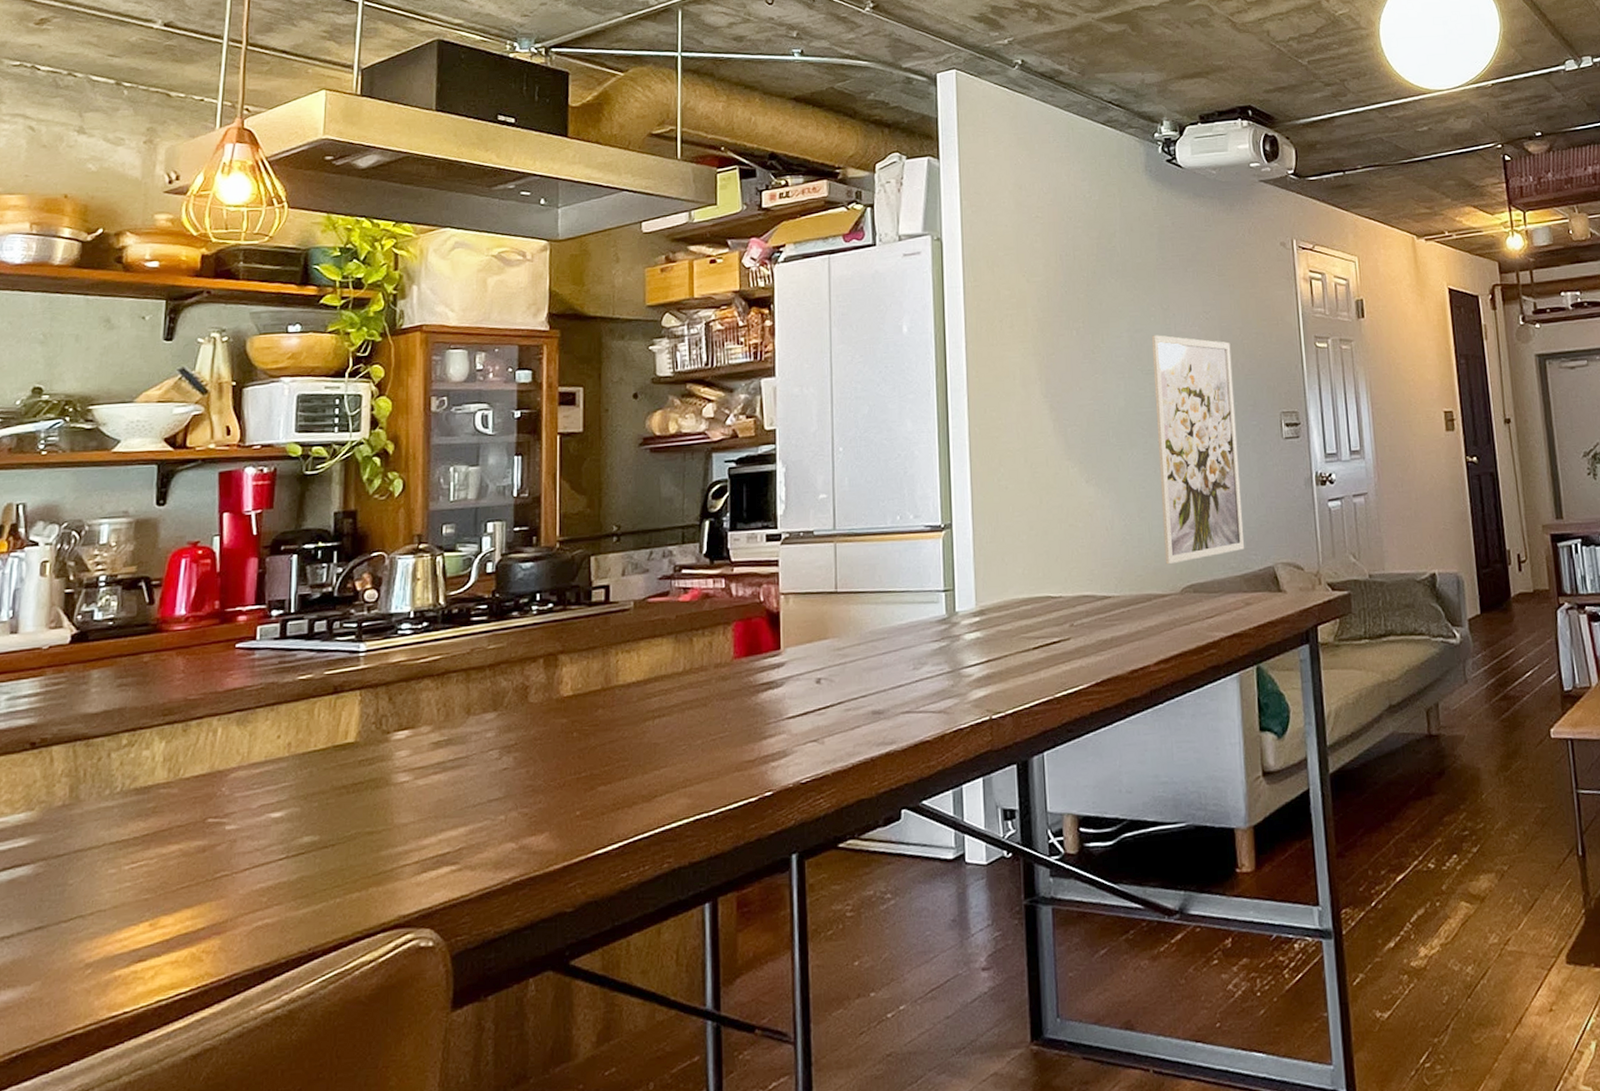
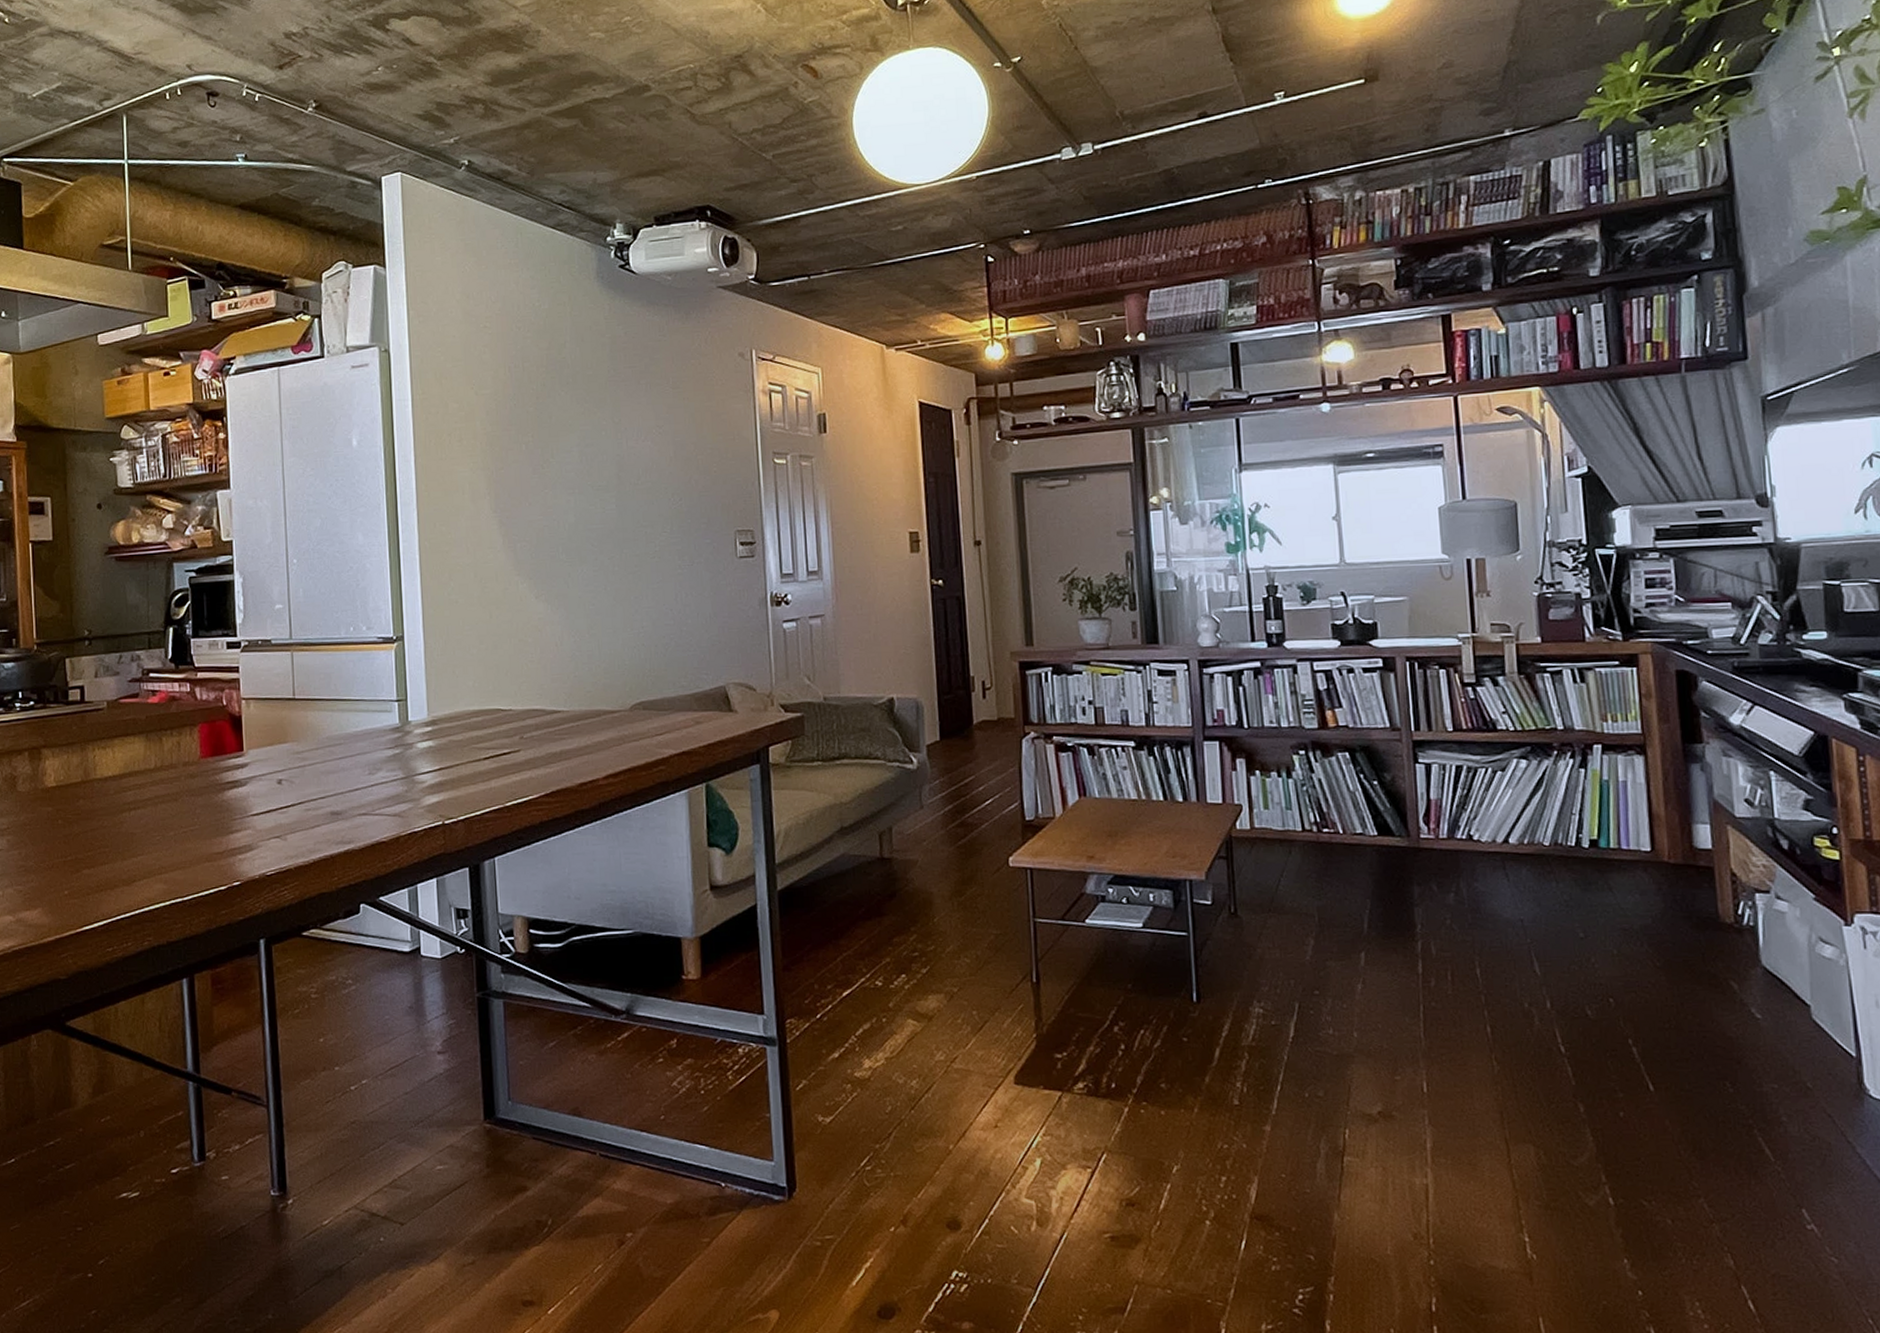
wall art: present [1151,335,1244,565] -> none [602,450,695,682]

